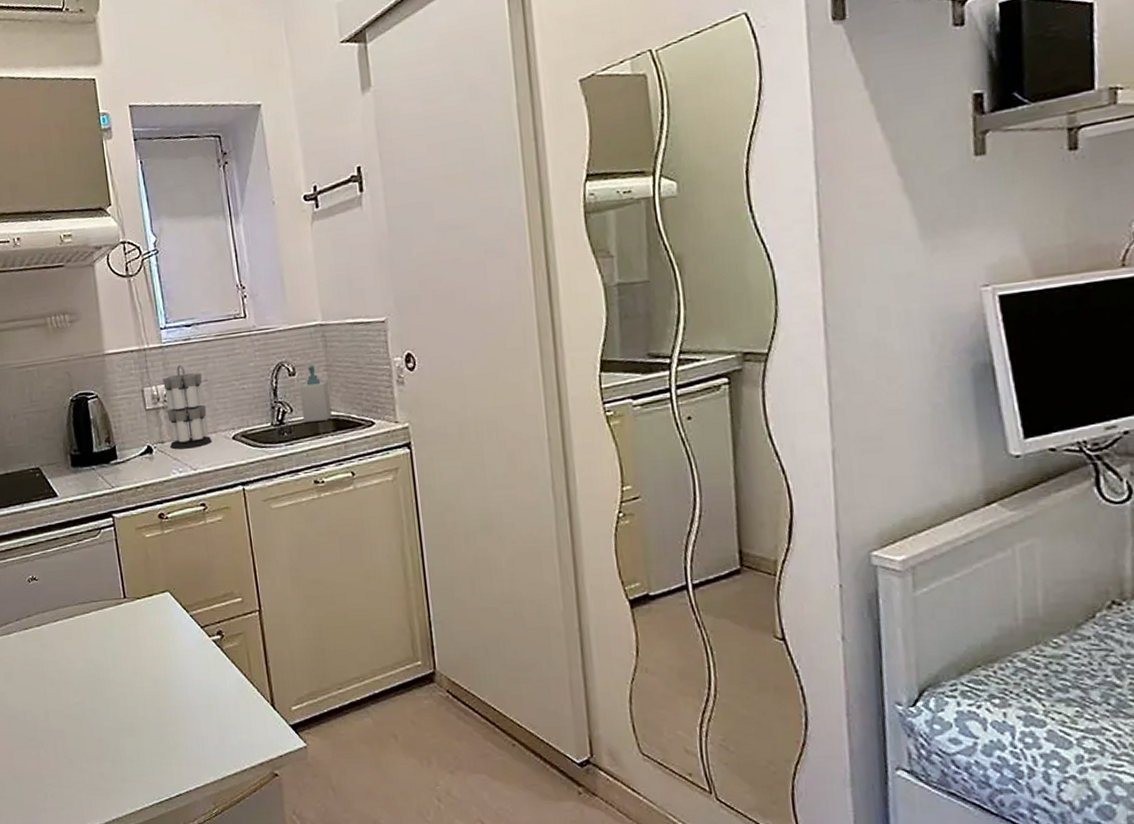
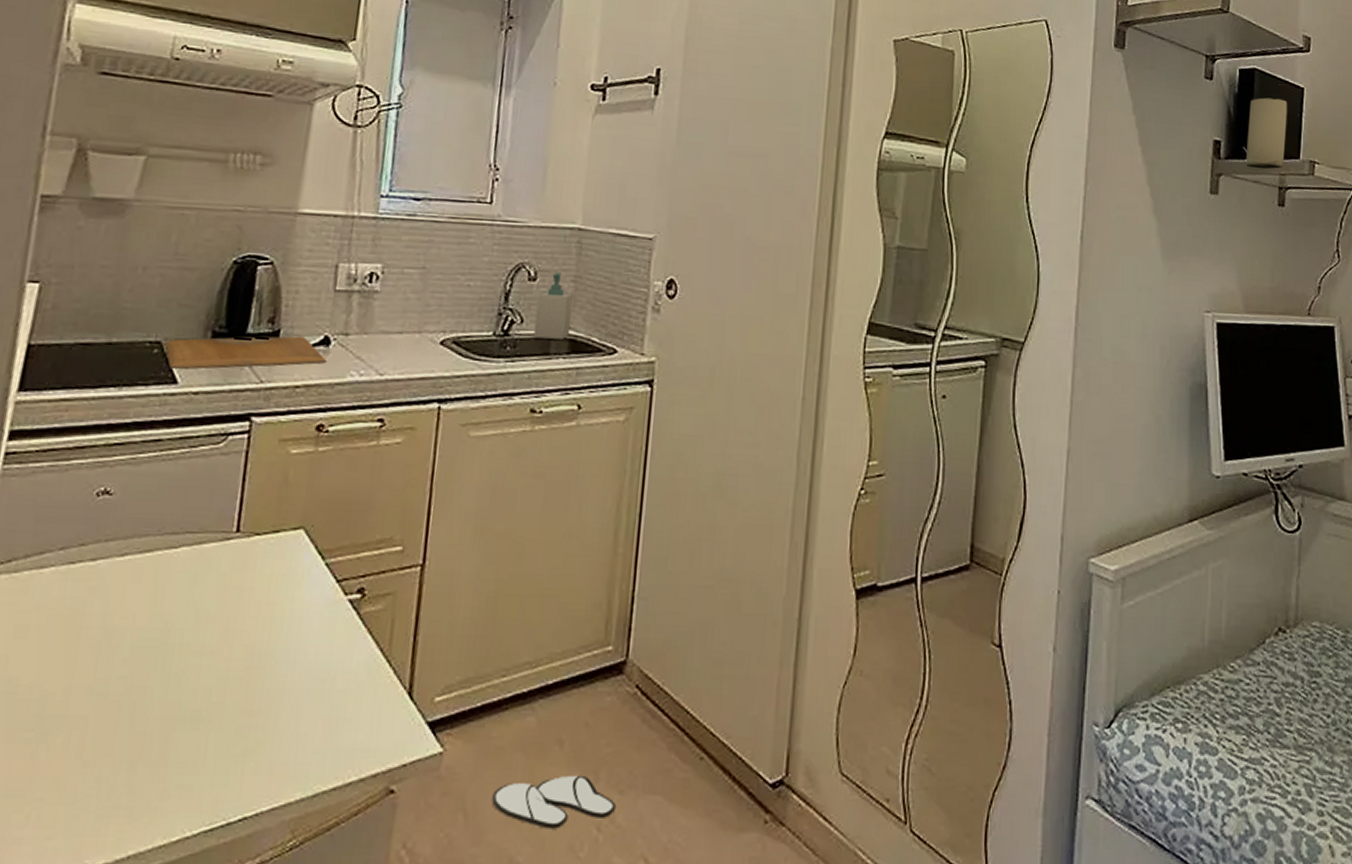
chopping board: none [42,449,153,487] -> present [164,336,326,370]
spice rack: present [163,364,212,450] -> none [356,243,421,348]
slippers: none [351,760,451,800] -> present [492,775,617,829]
candle: none [1017,23,1073,115] -> present [1246,97,1287,170]

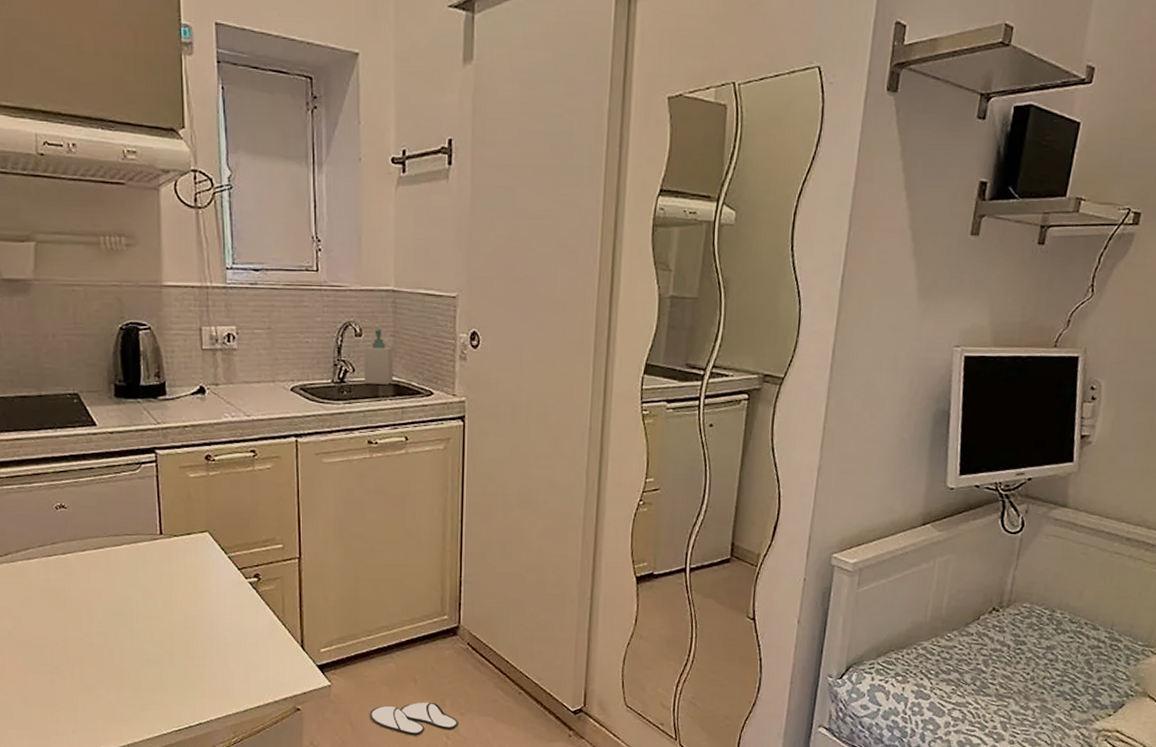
chopping board: present [164,336,326,370] -> none [81,387,204,415]
candle: present [1246,97,1287,170] -> none [1010,135,1060,209]

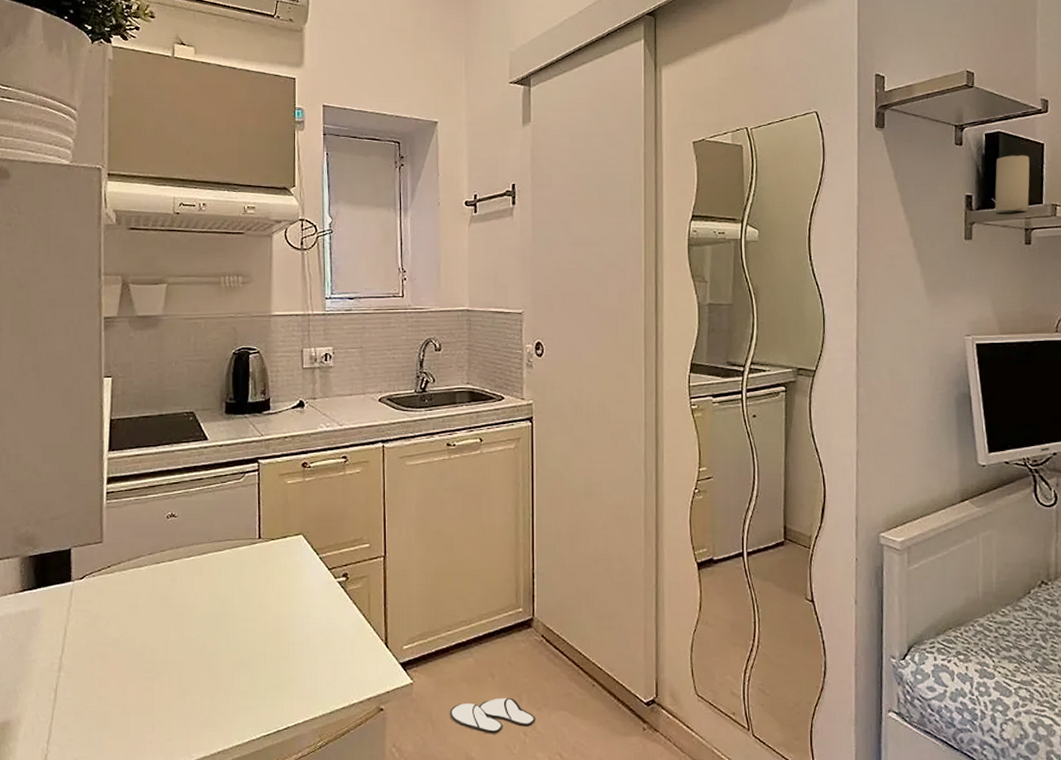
soap bottle: present [364,329,394,385] -> none [443,344,469,392]
candle: none [1010,135,1060,209] -> present [994,155,1030,215]

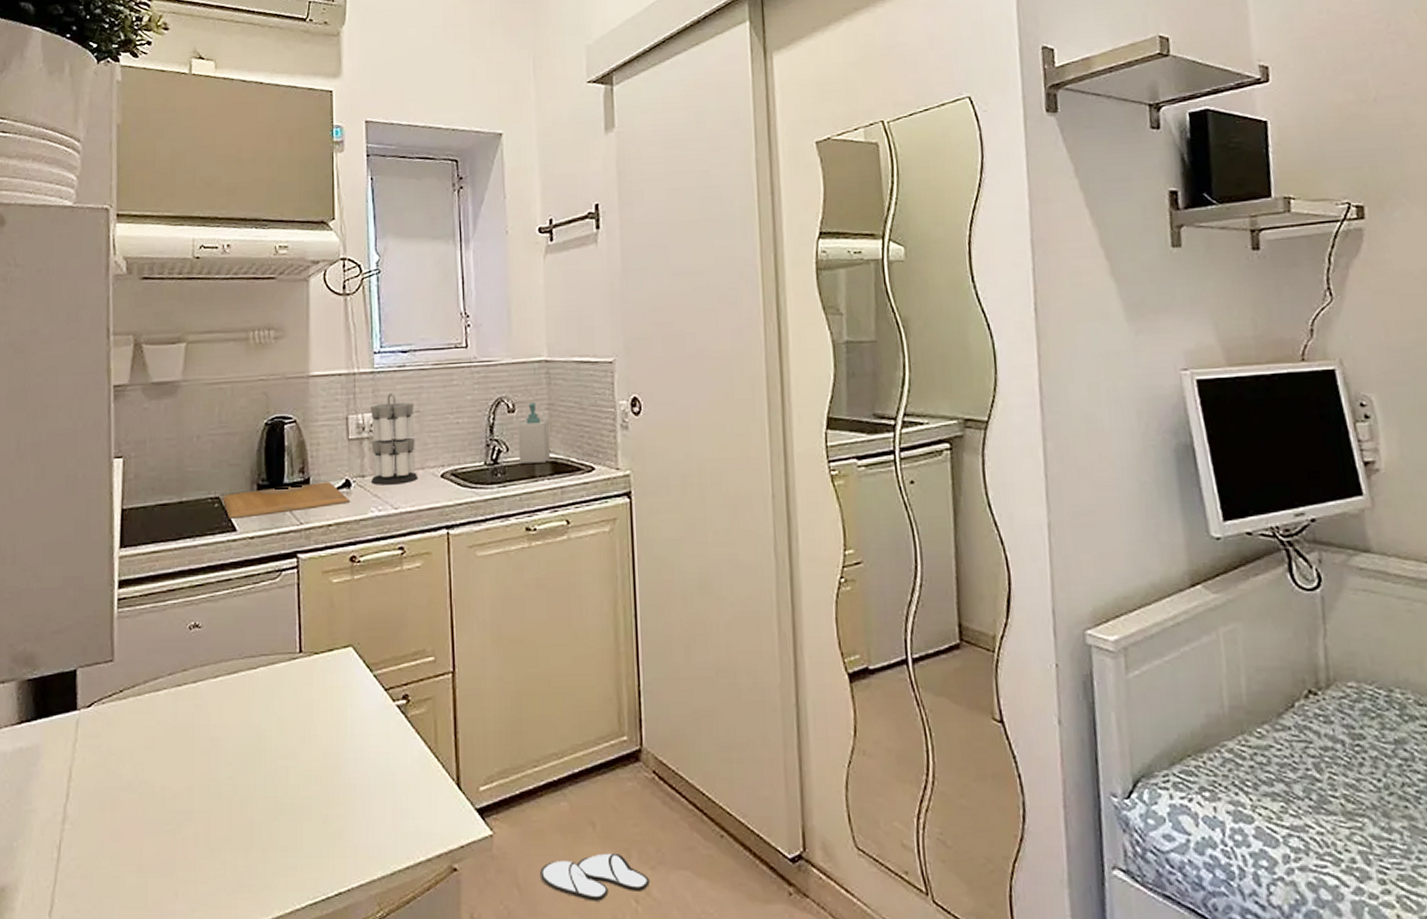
chopping board: none [196,402,303,431] -> present [222,482,350,520]
spice rack: none [321,331,360,406] -> present [371,392,418,485]
soap bottle: none [443,344,469,392] -> present [517,402,551,464]
candle: present [994,155,1030,215] -> none [1205,136,1254,215]

